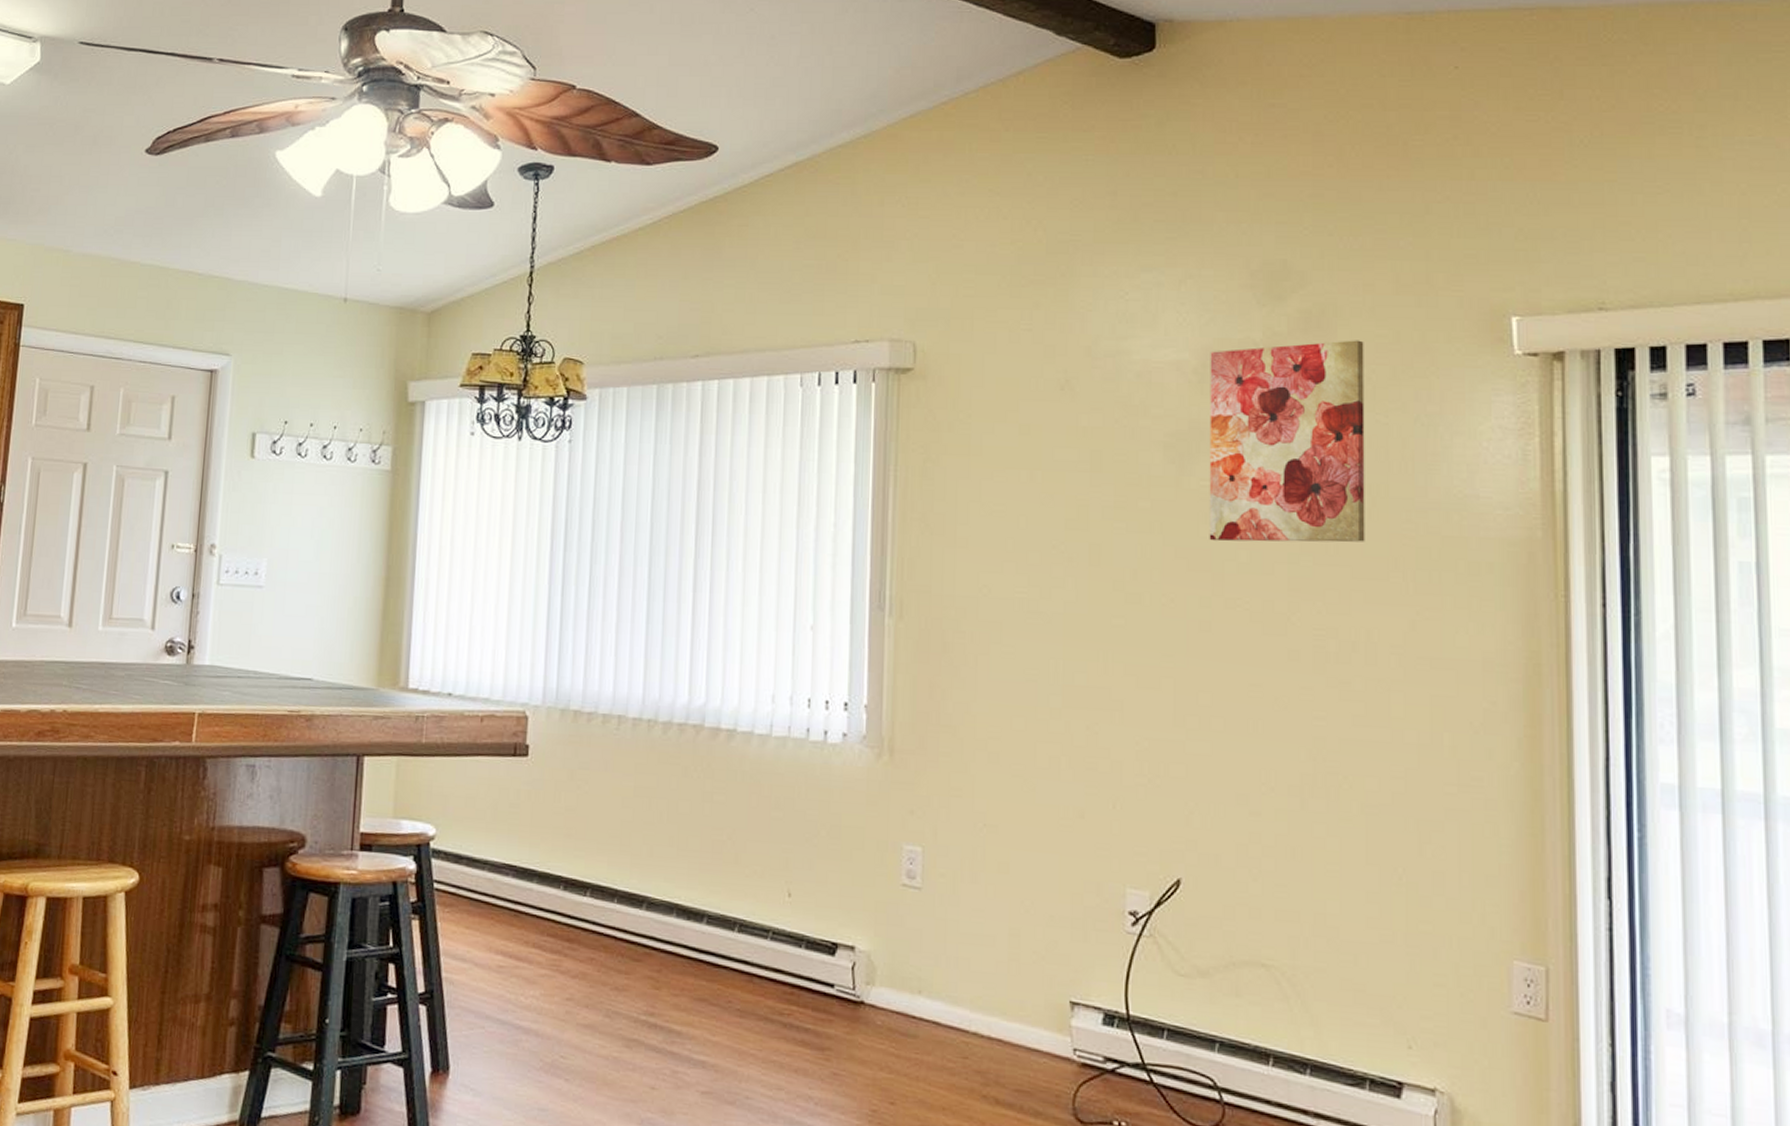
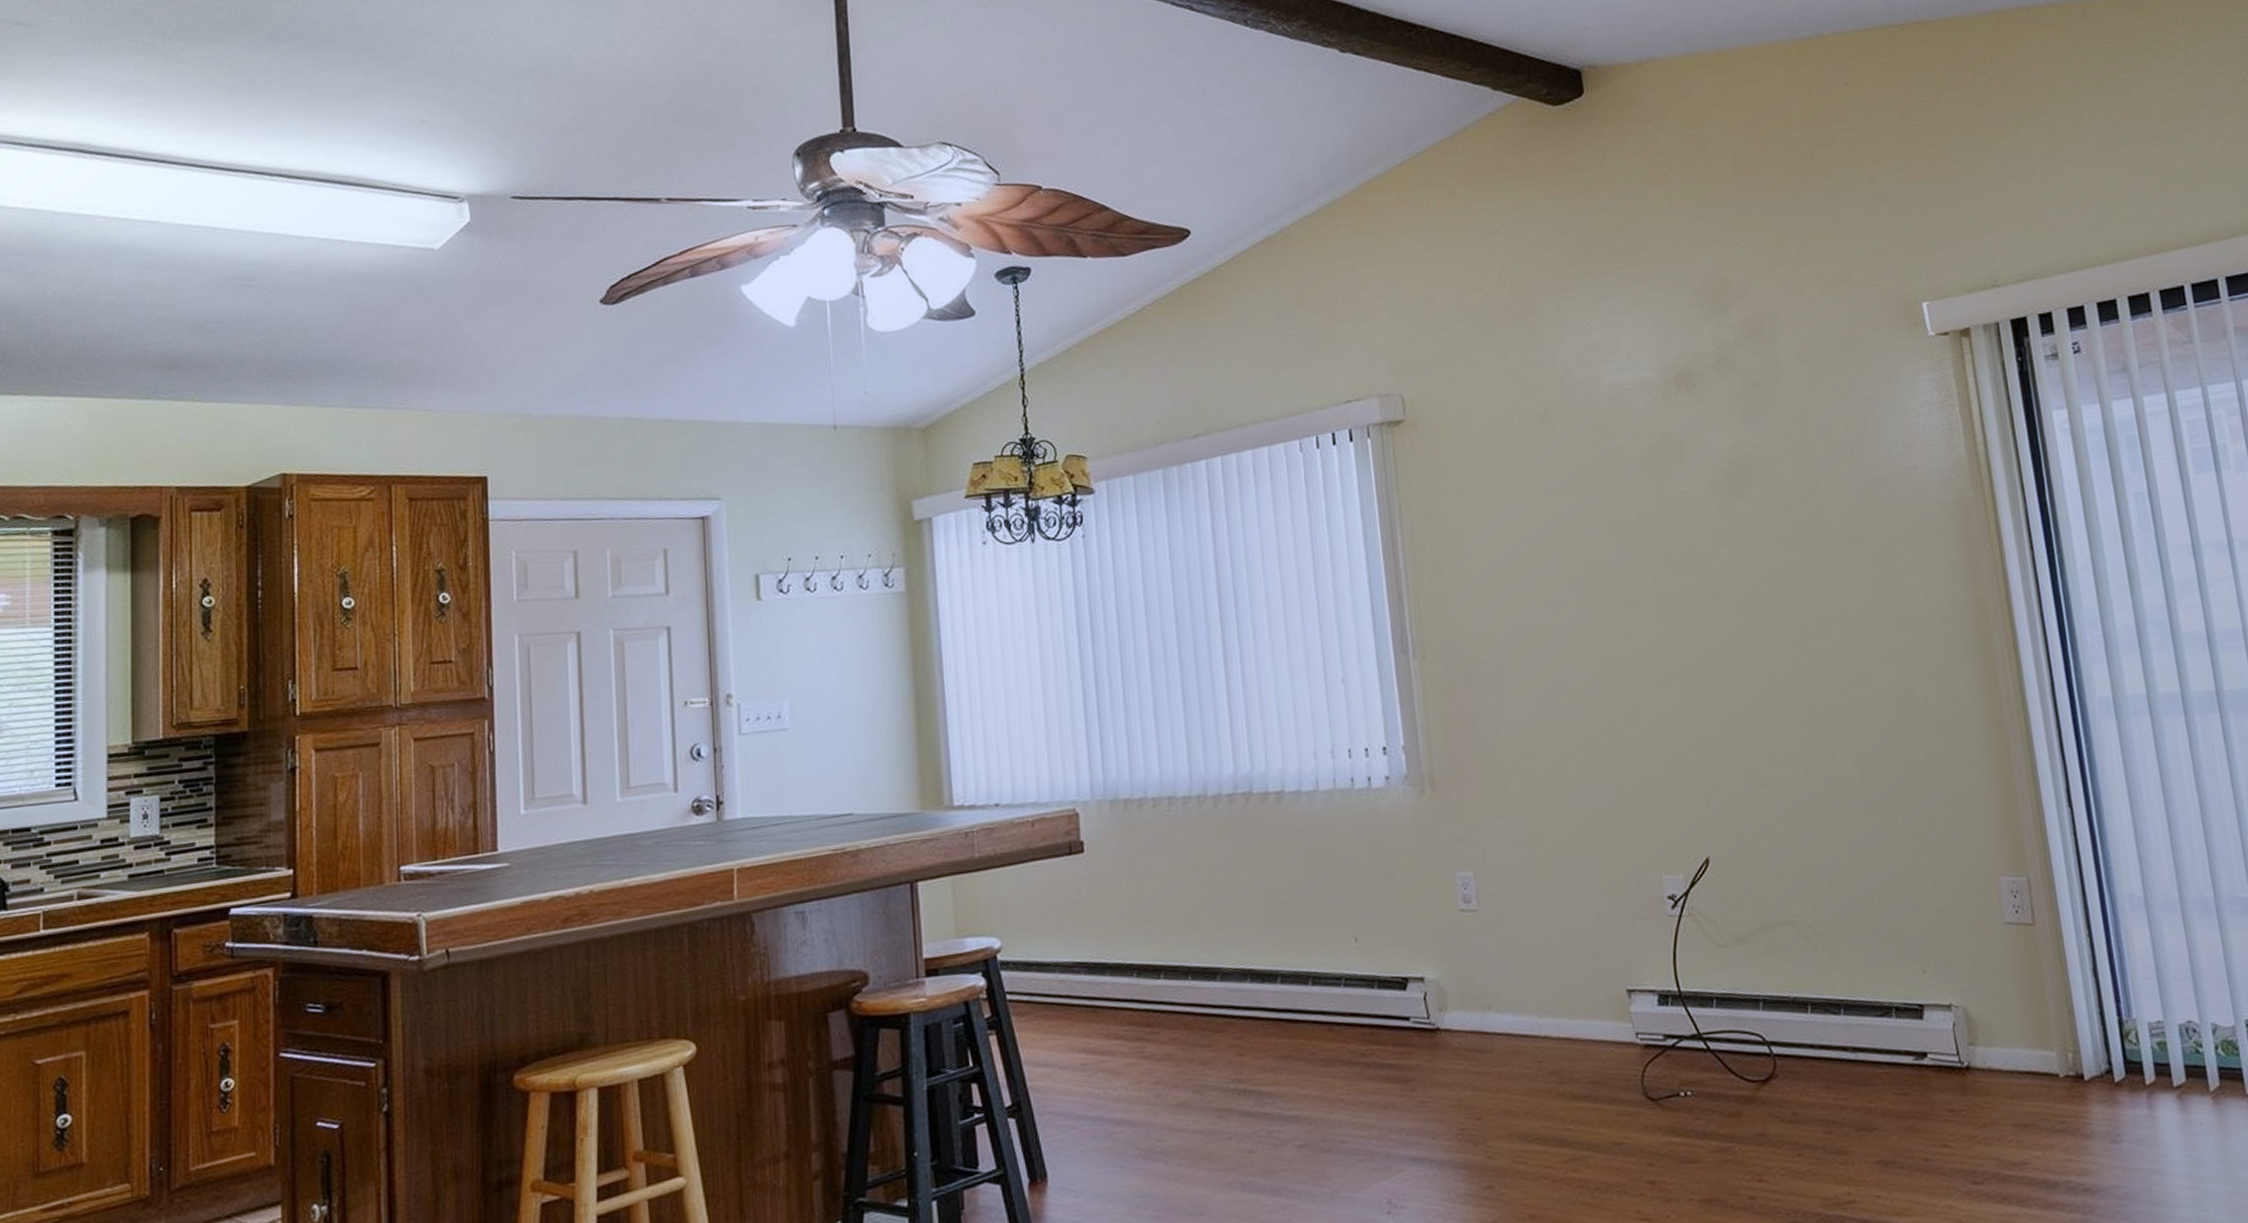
wall art: present [1209,340,1365,543] -> none [1670,340,1827,542]

